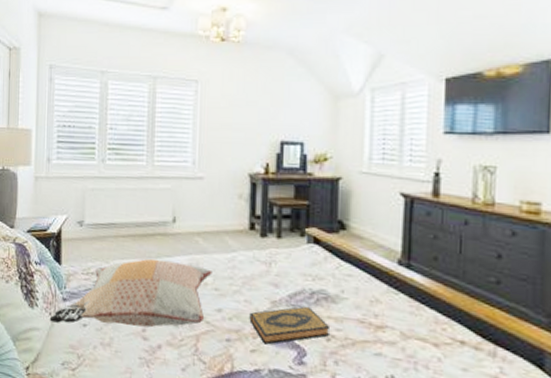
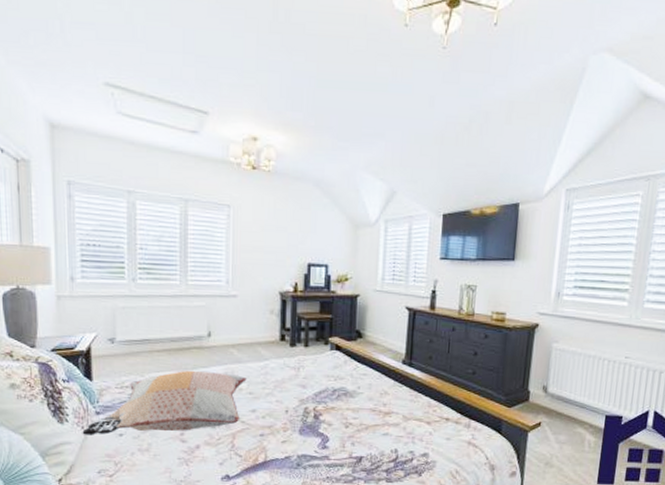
hardback book: present [249,306,331,345] -> none [280,401,349,436]

